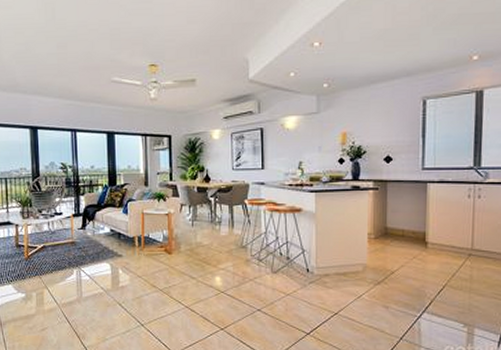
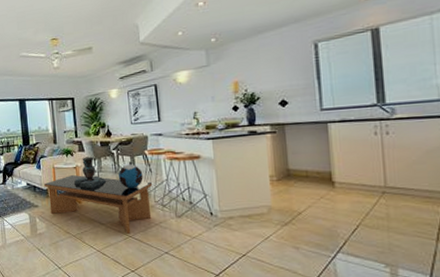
coffee table: none [130,222,251,289] -> present [43,174,153,234]
decorative urn: none [165,203,201,239] -> present [74,156,107,189]
decorative globe: none [214,211,241,240] -> present [118,161,143,189]

